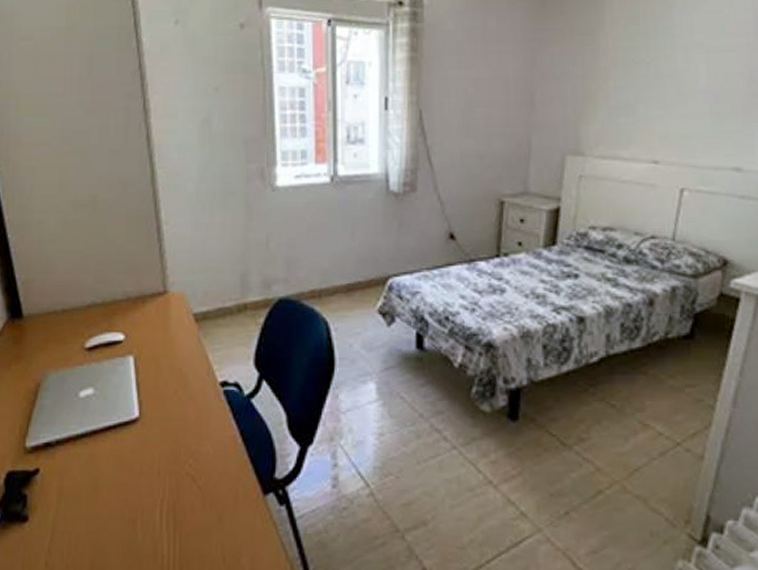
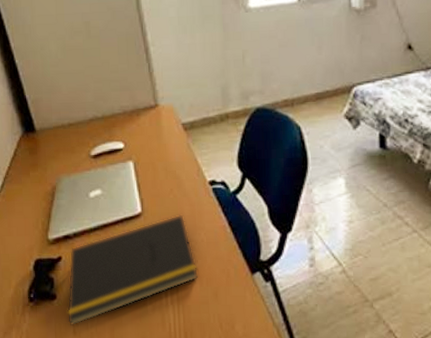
notepad: none [38,420,201,557] -> present [67,214,199,326]

